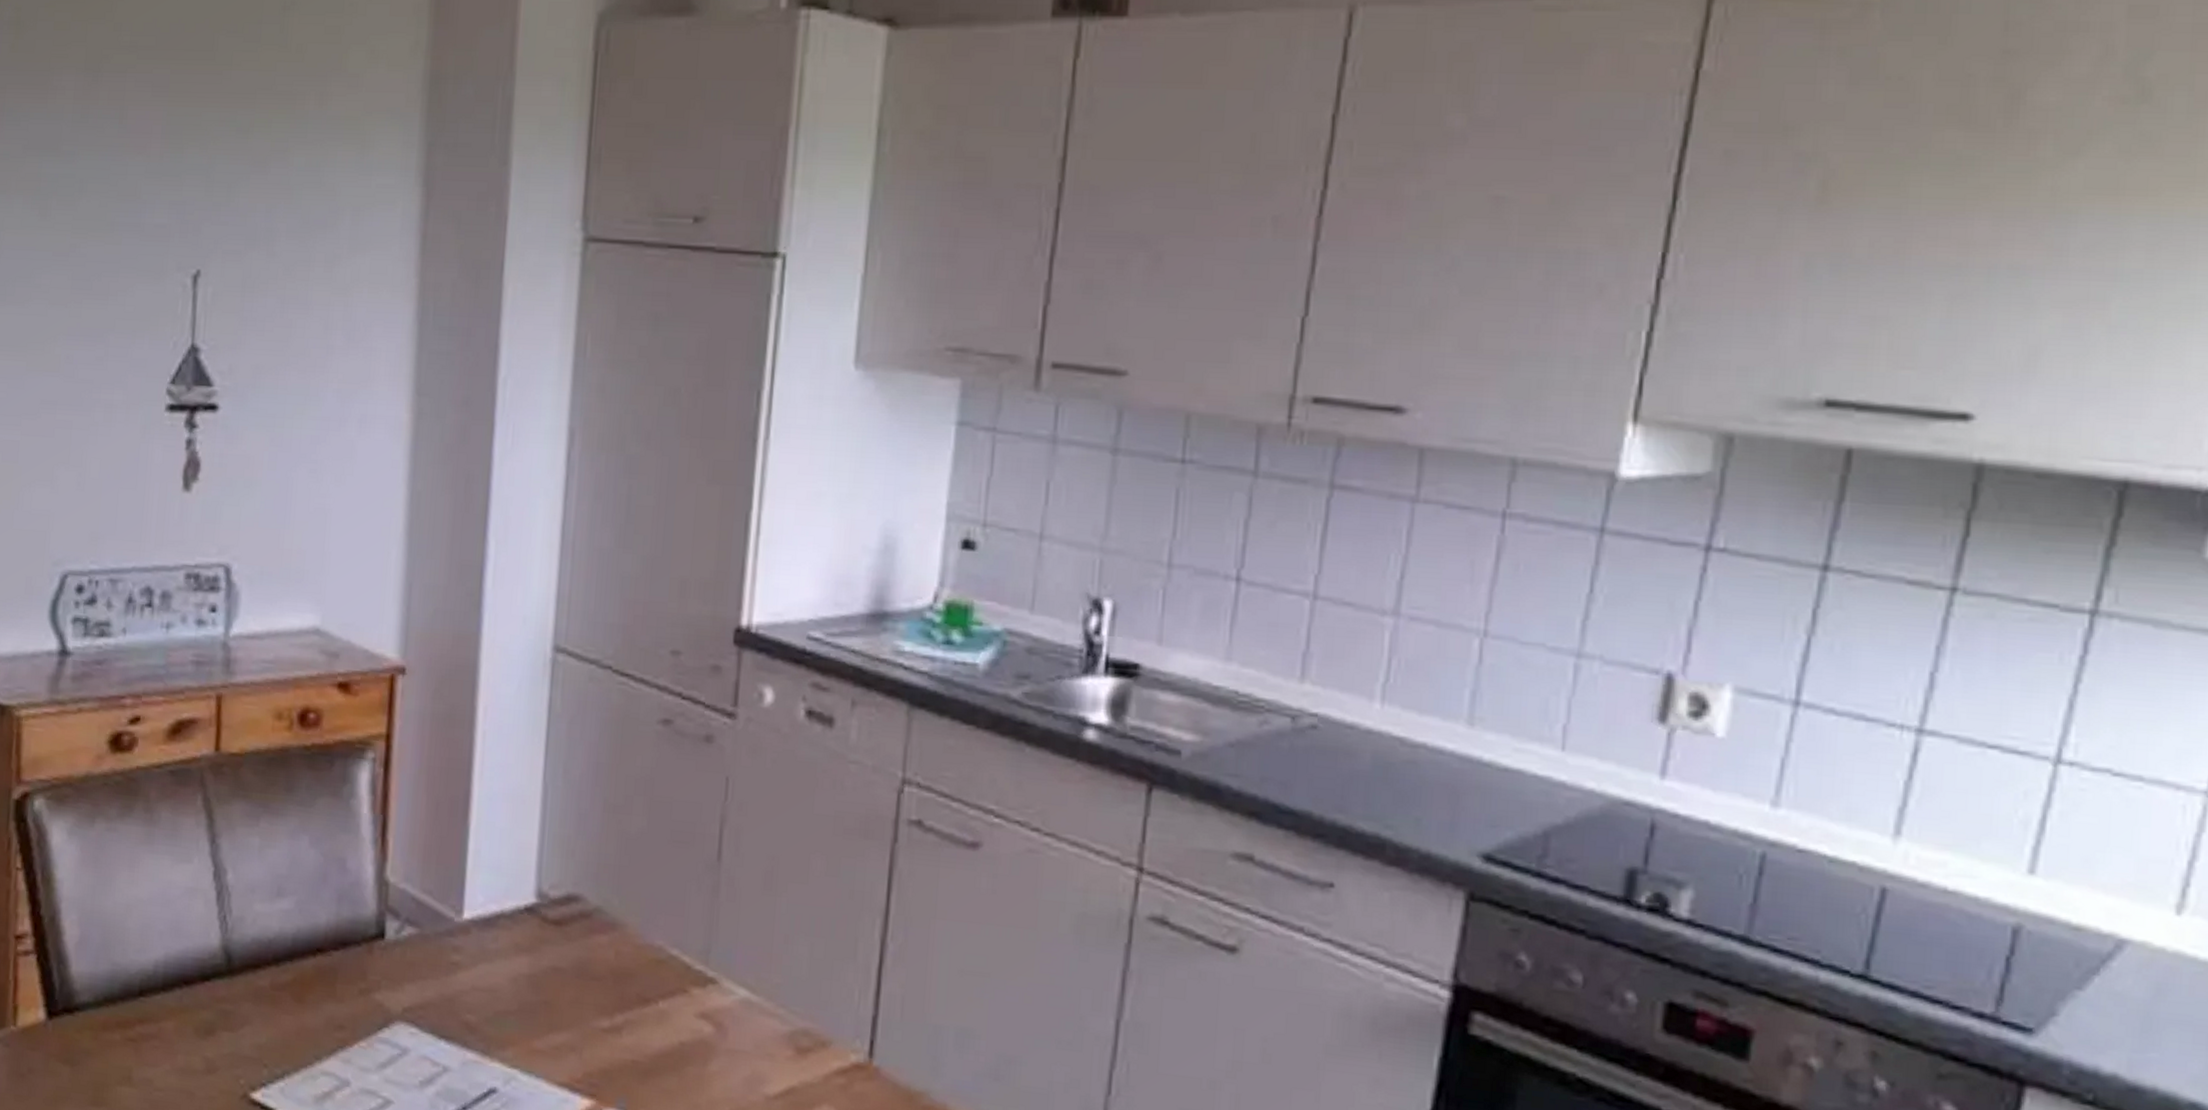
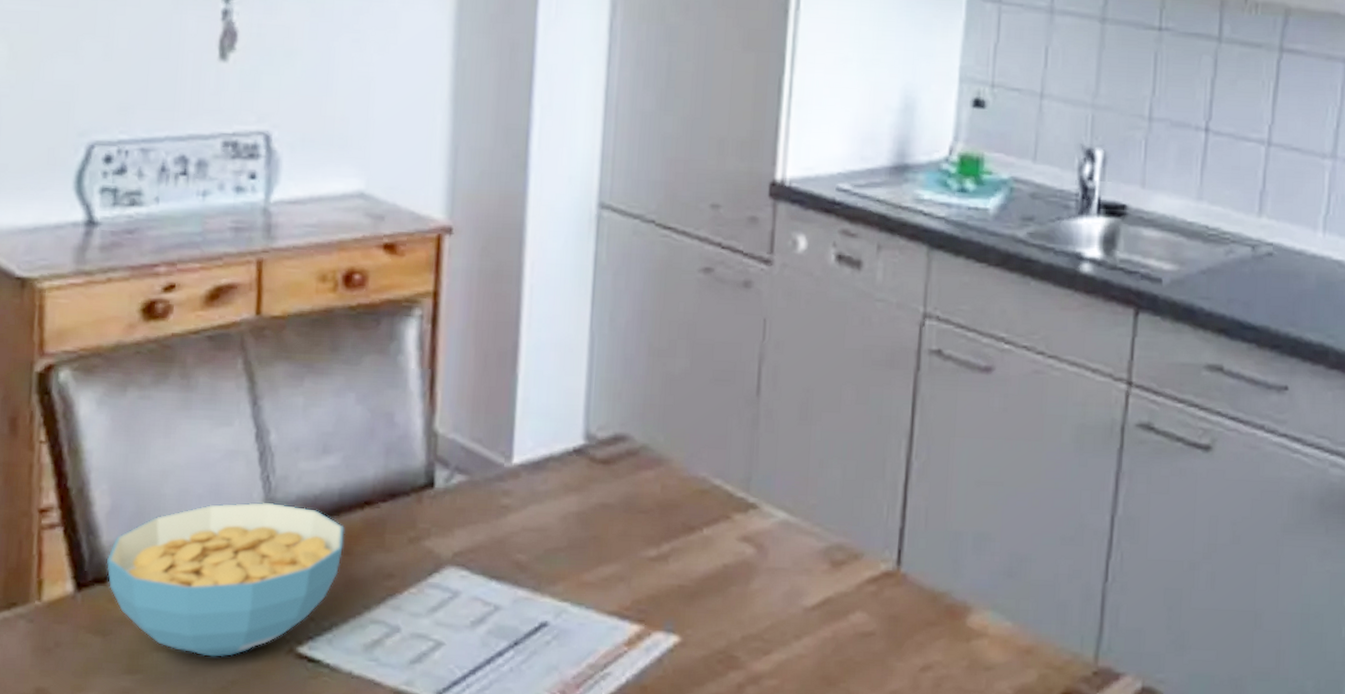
cereal bowl: none [75,941,297,1096] -> present [106,502,344,657]

